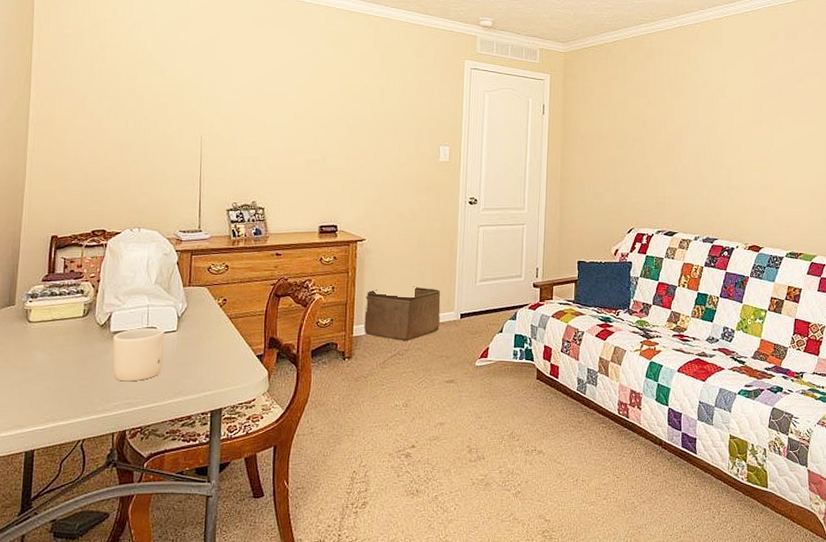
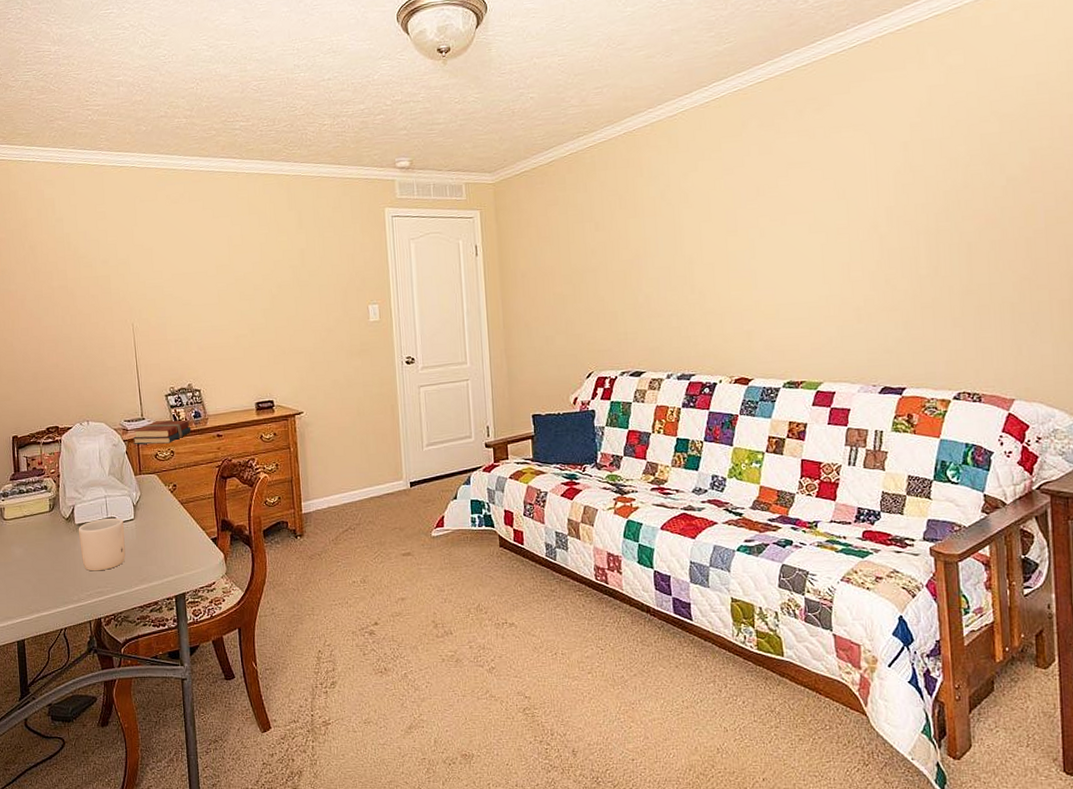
books: none [186,234,250,258] -> present [132,420,191,445]
storage bin: present [364,286,441,342] -> none [311,457,390,515]

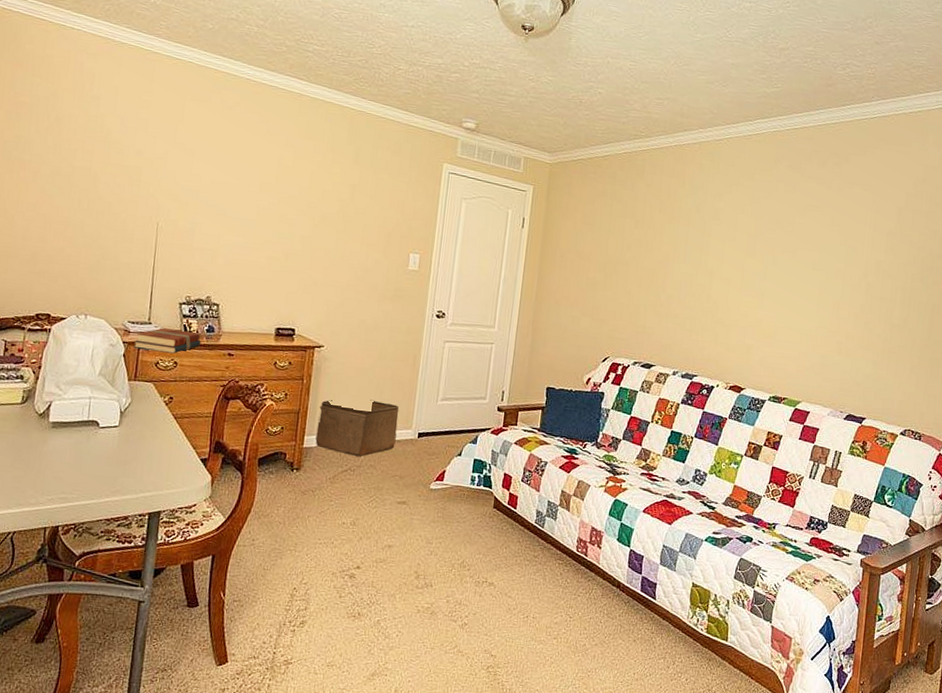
mug: present [78,517,126,571] -> none [49,420,106,476]
storage bin: none [311,457,390,515] -> present [316,399,399,457]

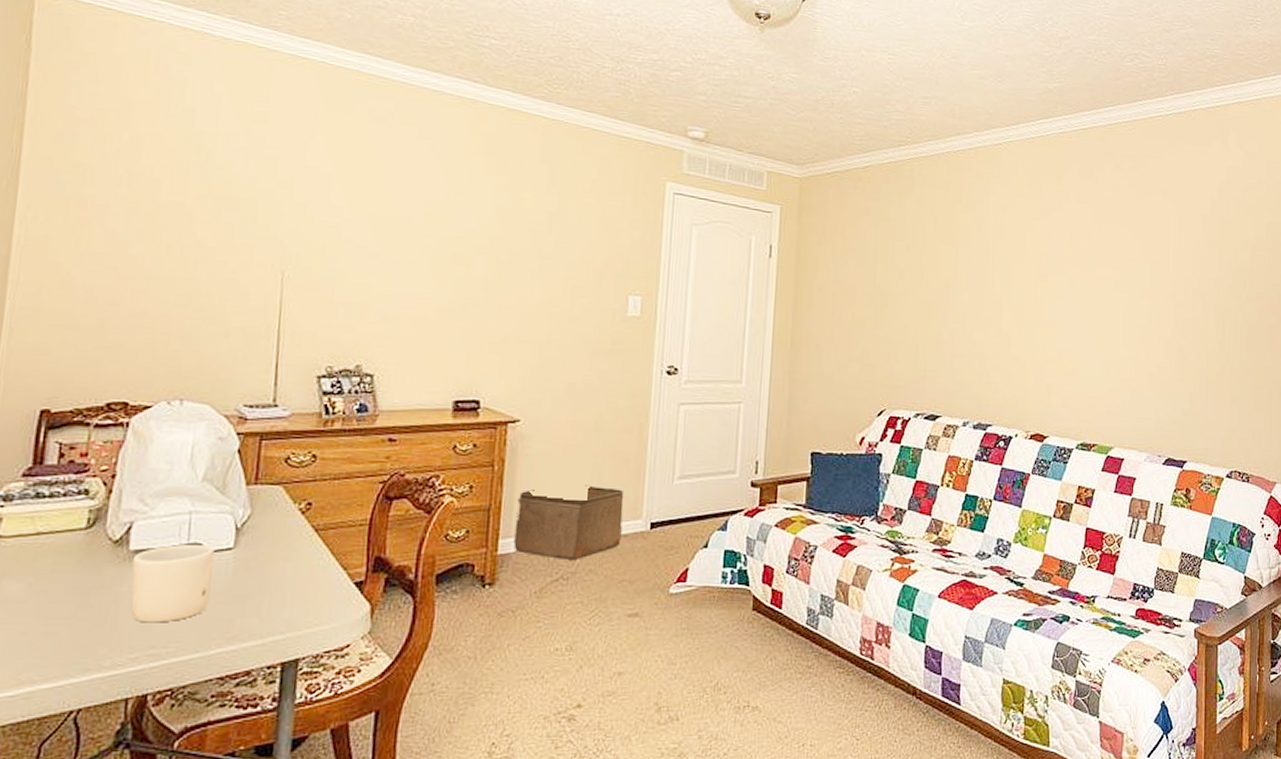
mug: none [49,420,106,476] -> present [130,543,215,623]
books: present [133,328,201,354] -> none [252,411,350,444]

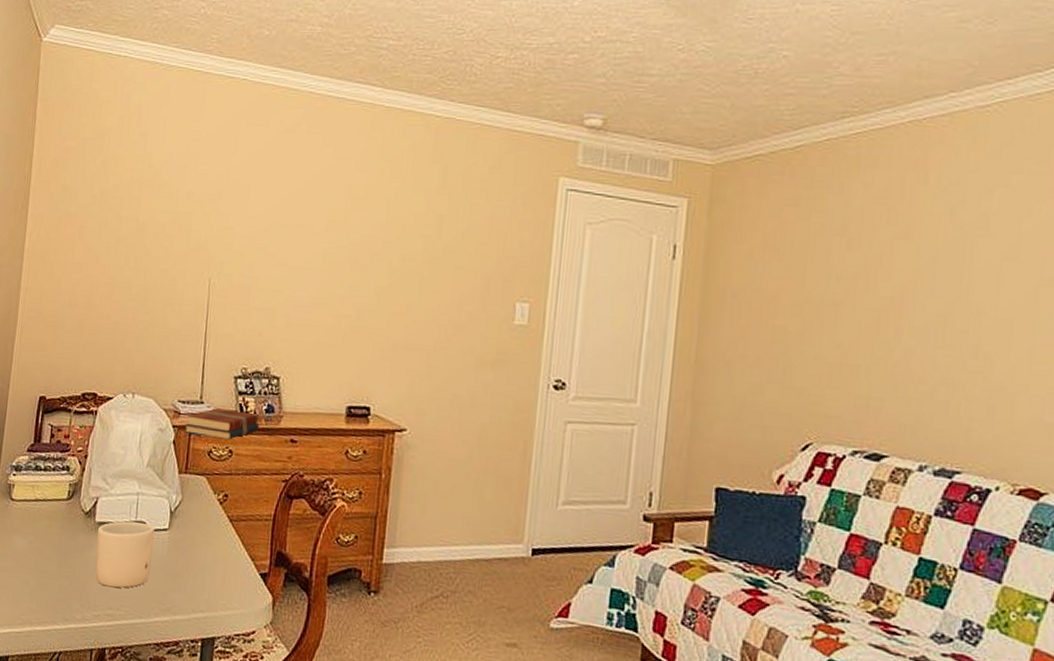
books: none [252,411,350,444] -> present [184,408,260,440]
storage bin: present [514,485,624,561] -> none [398,501,506,579]

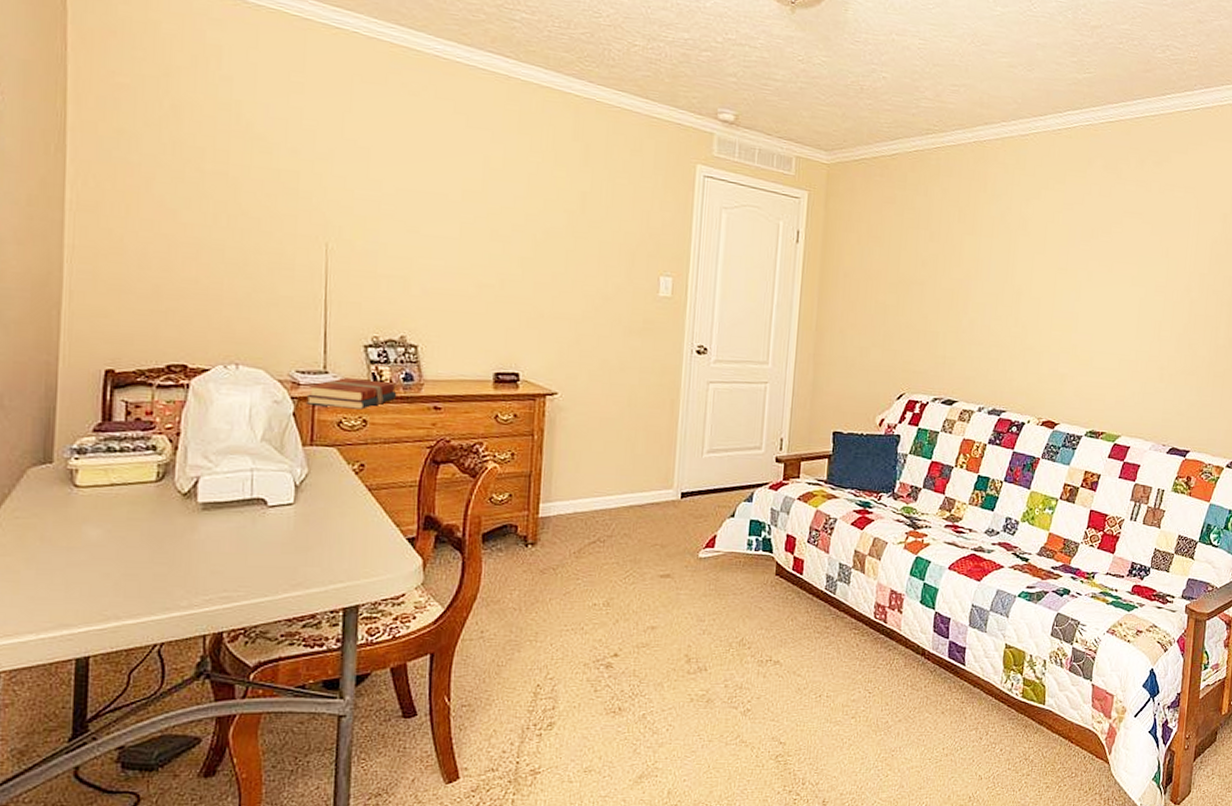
mug: present [95,520,155,588] -> none [200,498,276,569]

